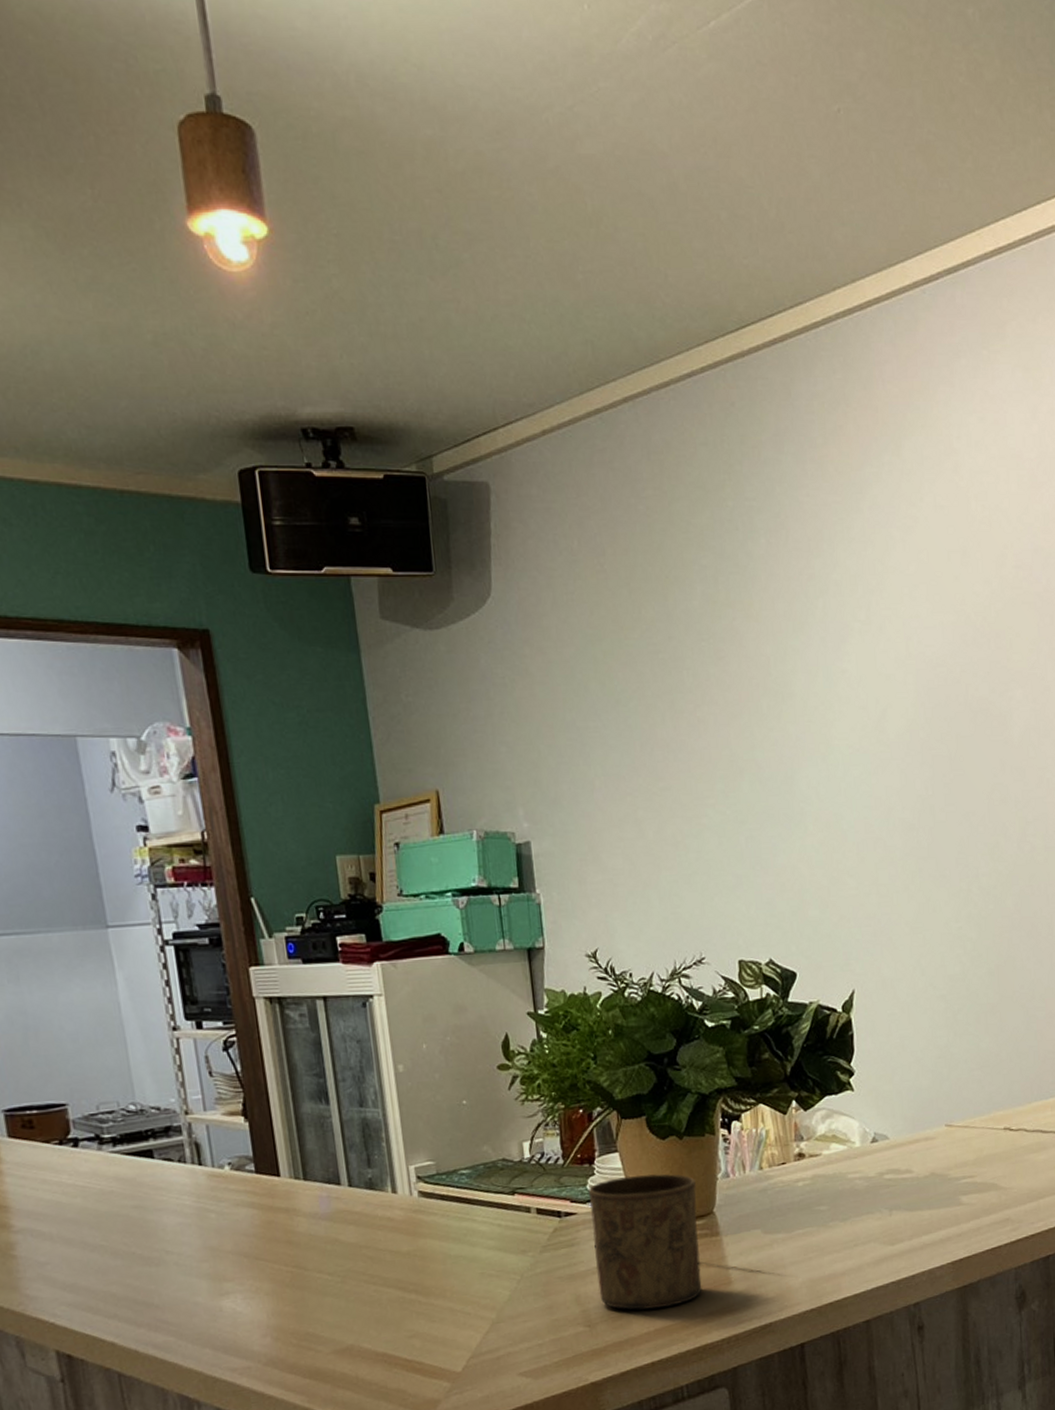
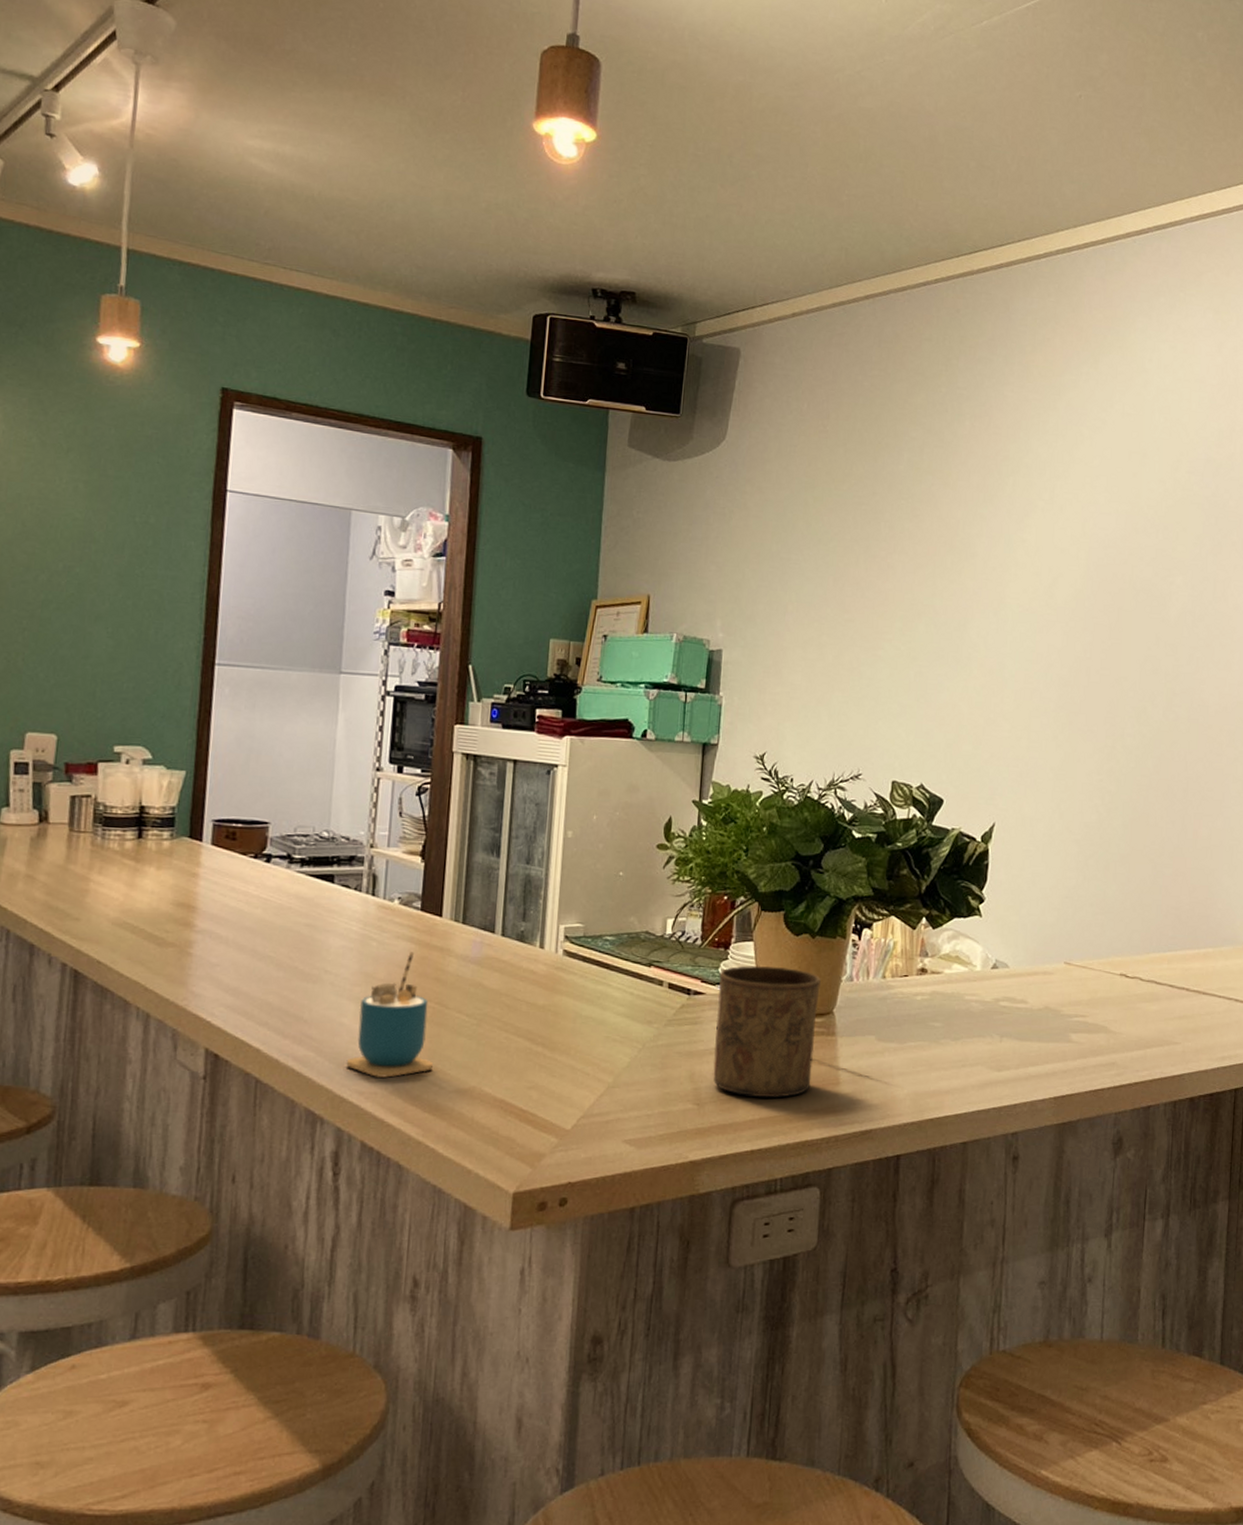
cup: none [210,1218,305,1352] -> present [346,952,434,1078]

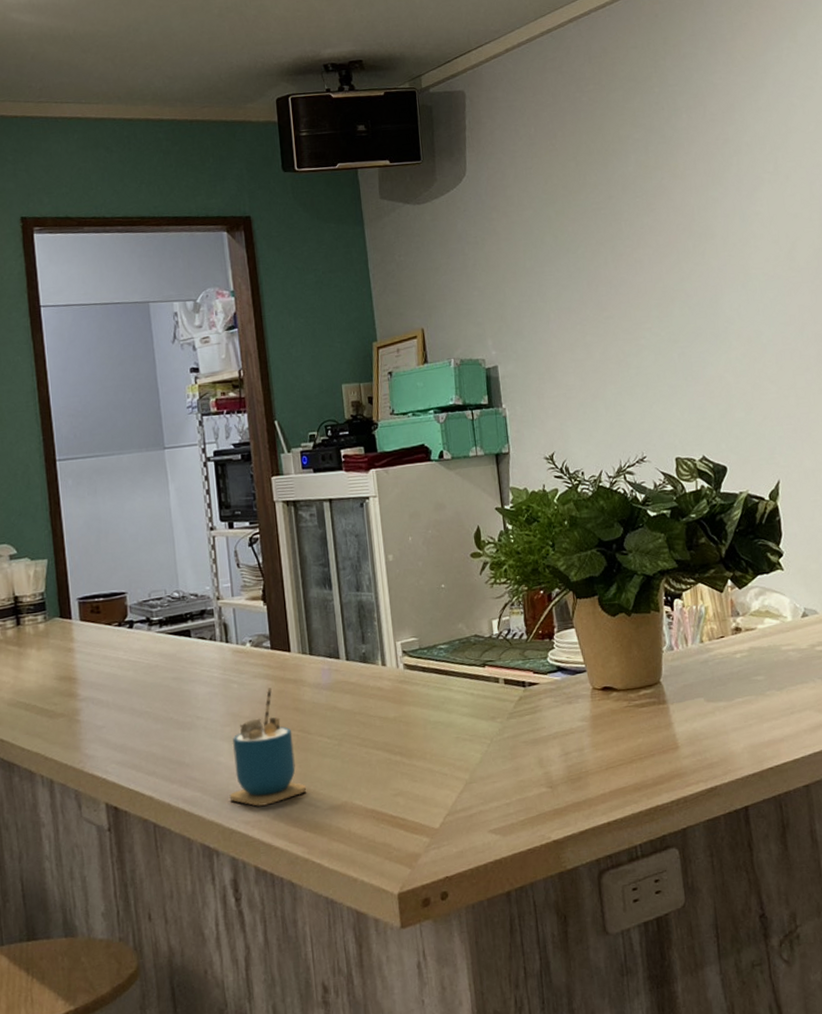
cup: present [713,965,821,1098] -> none [548,647,652,773]

